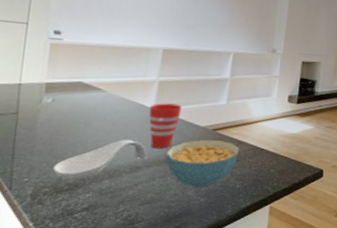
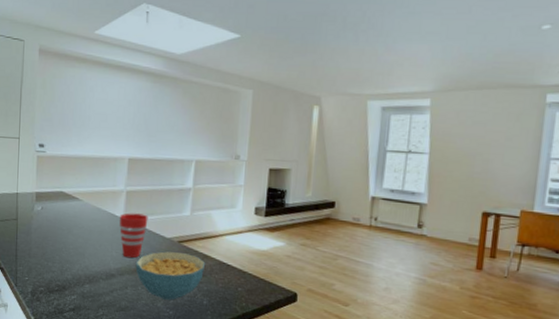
spoon rest: present [52,140,147,181] -> none [45,247,119,283]

